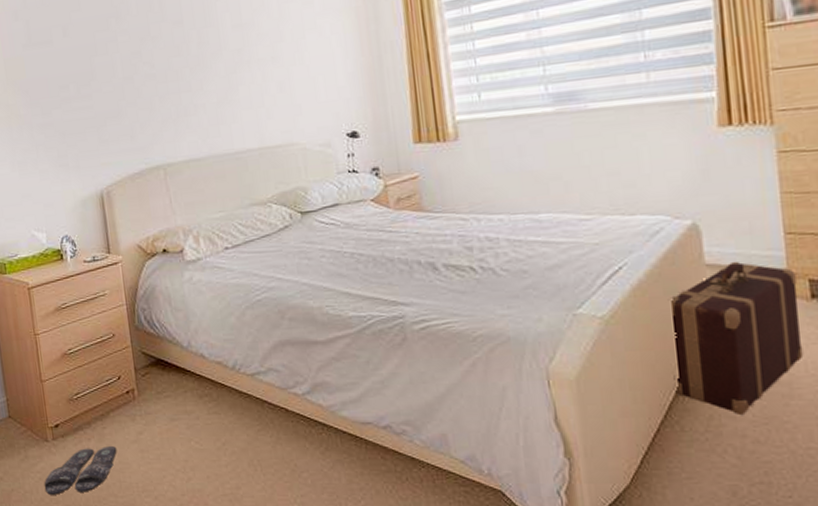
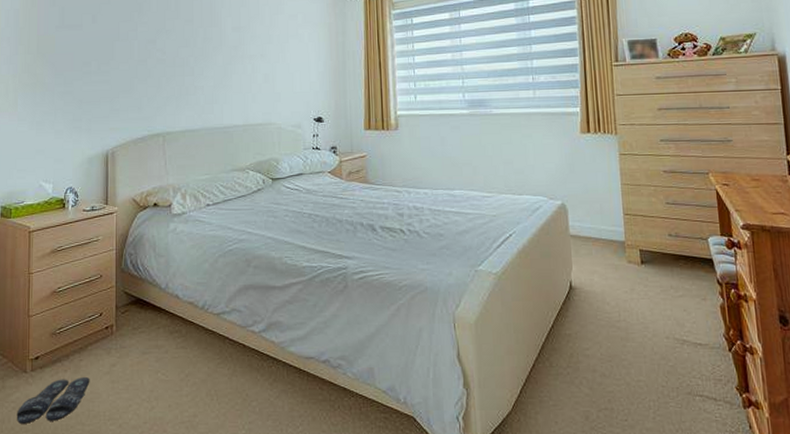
suitcase: present [671,261,804,414] -> none [546,233,636,353]

